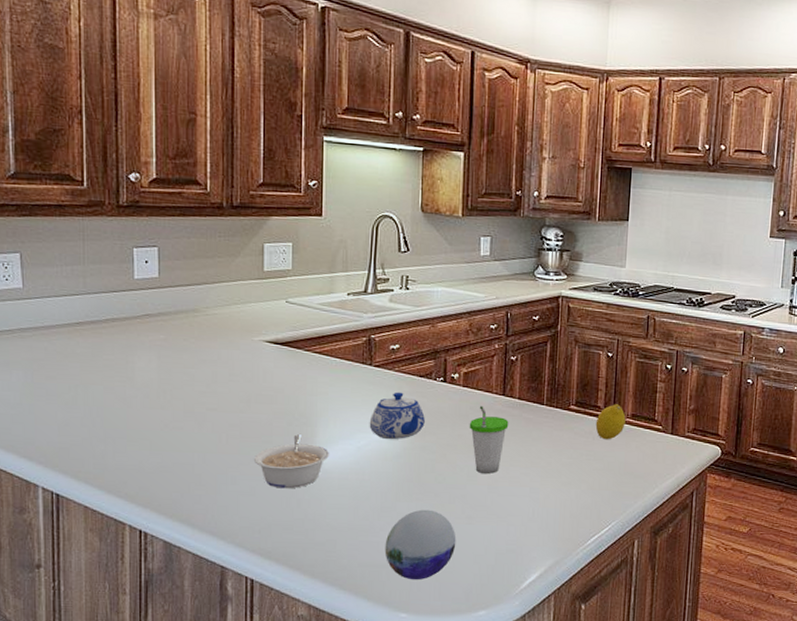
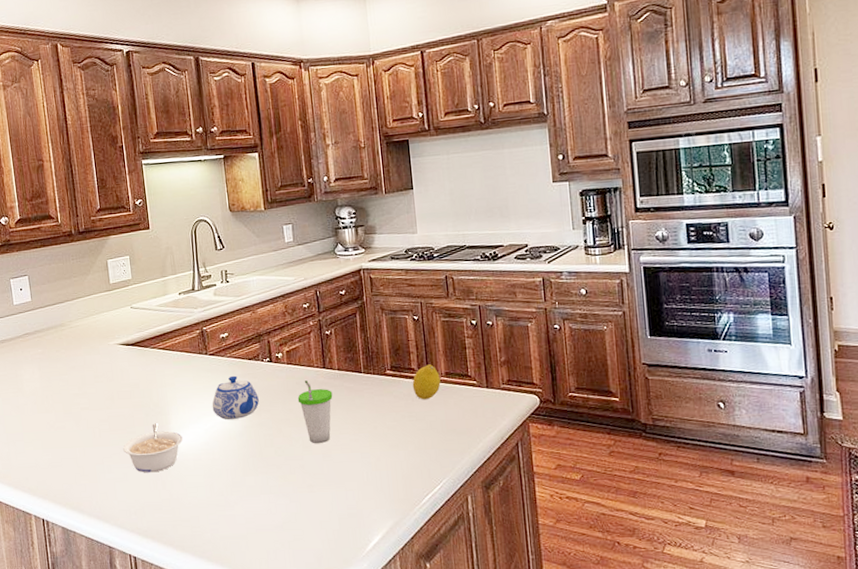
decorative orb: present [384,509,456,580] -> none [240,481,302,549]

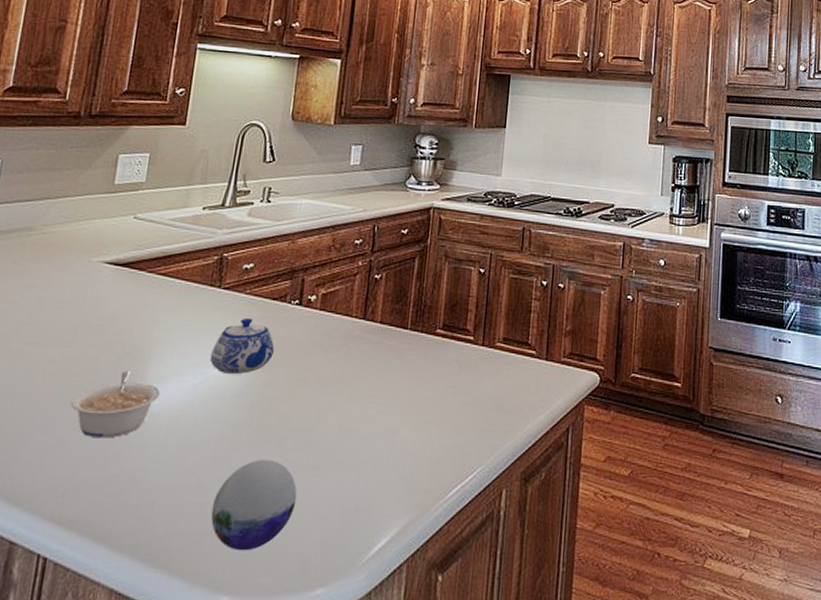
decorative orb: none [240,481,302,549] -> present [210,459,298,551]
cup: present [297,380,333,443] -> none [322,332,368,412]
fruit: present [412,364,441,400] -> none [463,326,497,369]

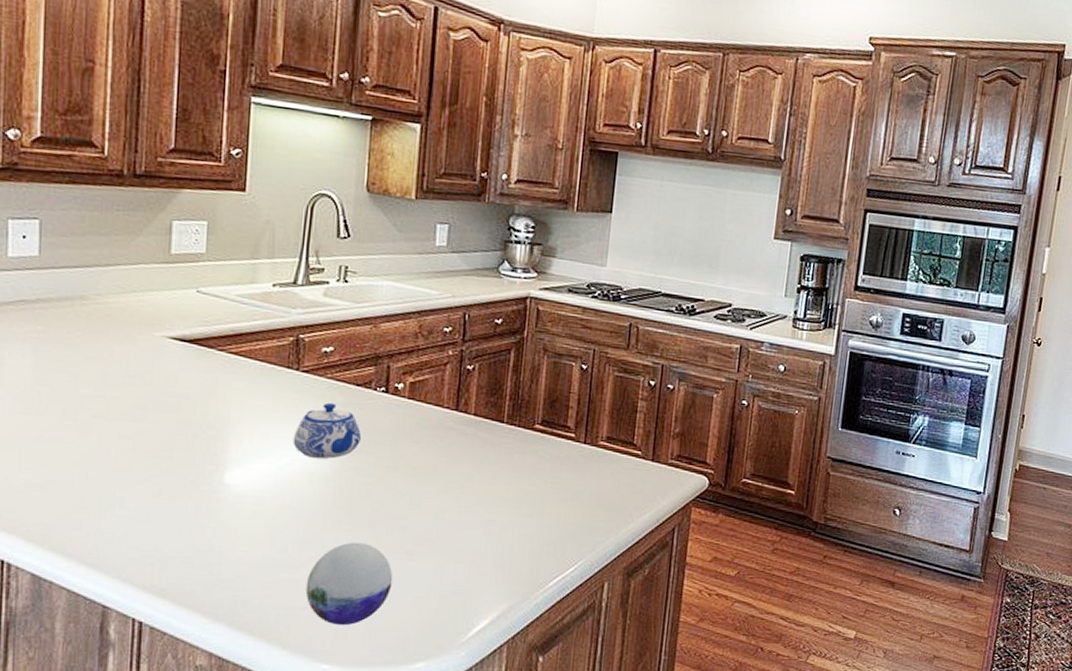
legume: present [71,371,161,438] -> none [150,449,244,515]

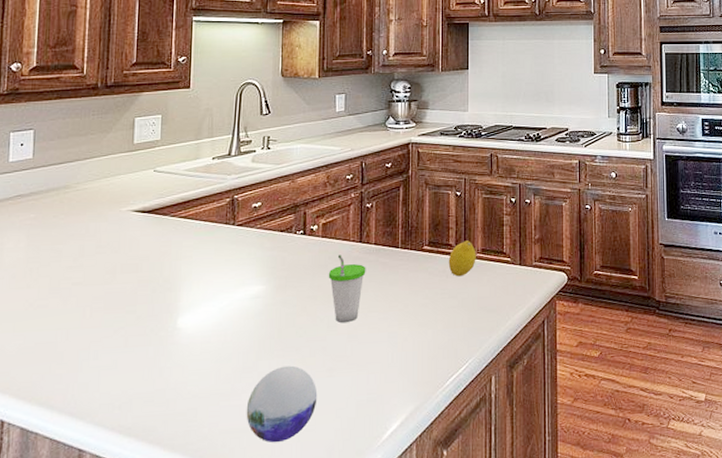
teapot: present [293,402,361,459] -> none [232,248,286,297]
cup: none [413,422,462,502] -> present [328,255,366,322]
fruit: none [563,424,600,466] -> present [448,240,476,277]

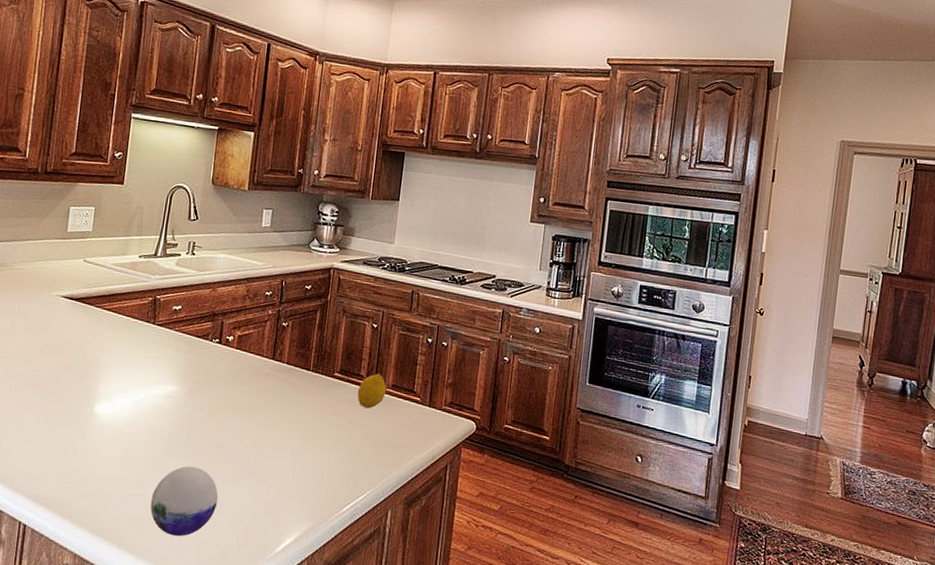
cup: present [328,255,366,322] -> none [238,368,276,435]

